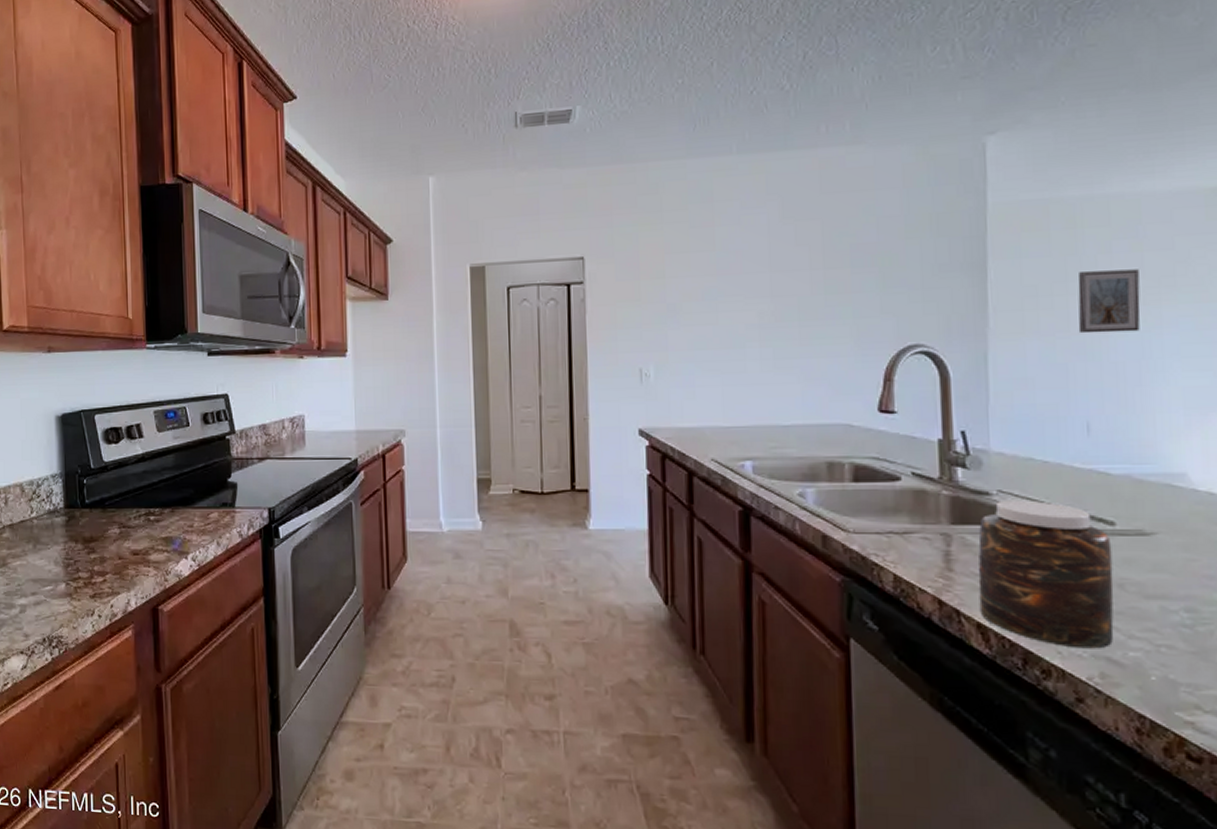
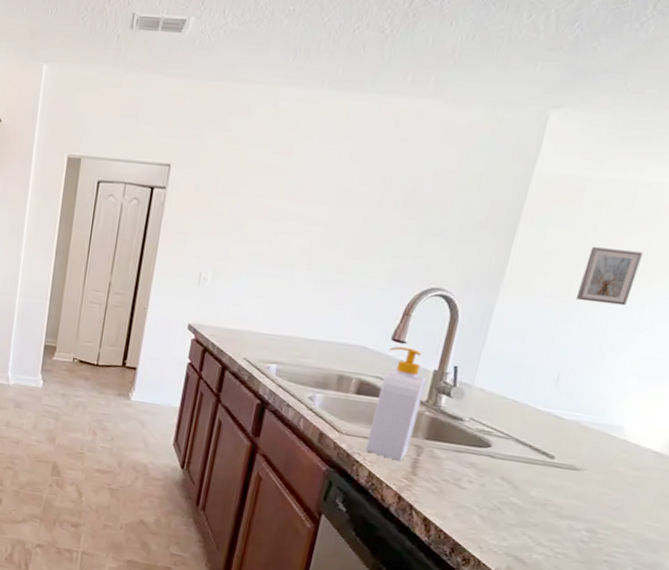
soap bottle: none [878,418,935,557] -> present [365,346,427,462]
jar: present [978,500,1114,649] -> none [428,426,547,549]

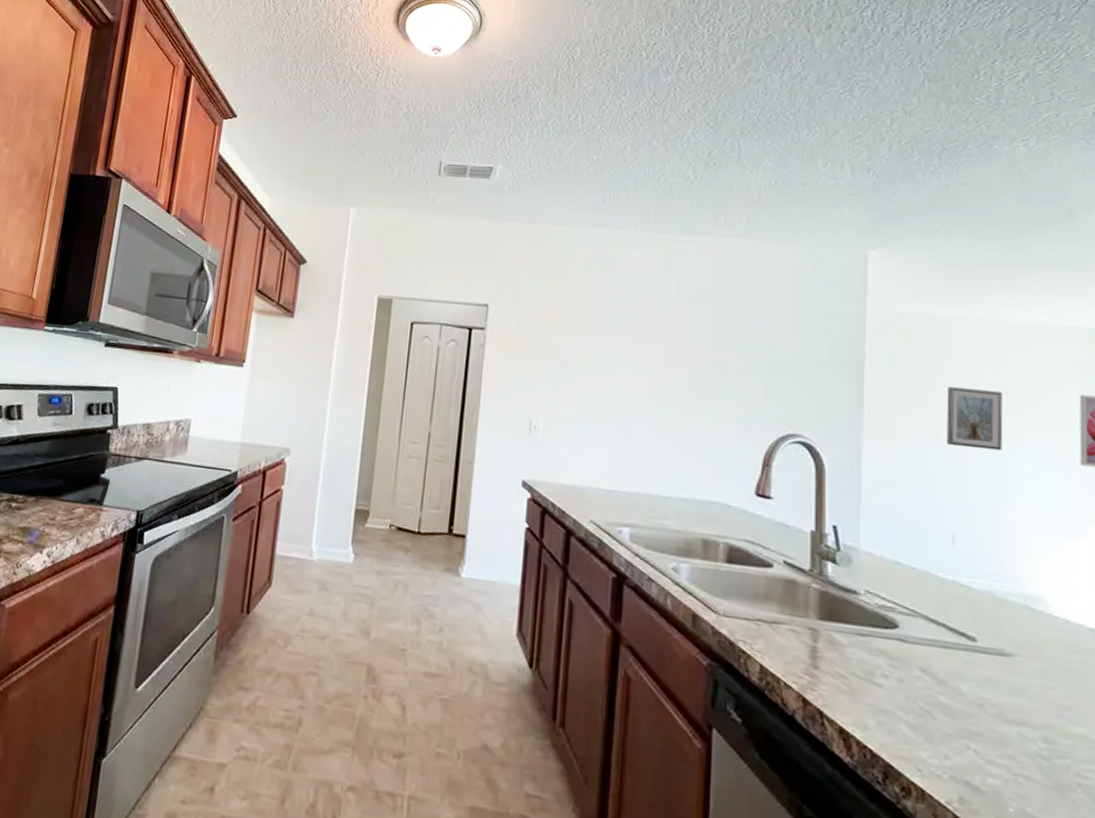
soap bottle: present [365,346,427,462] -> none [750,503,805,651]

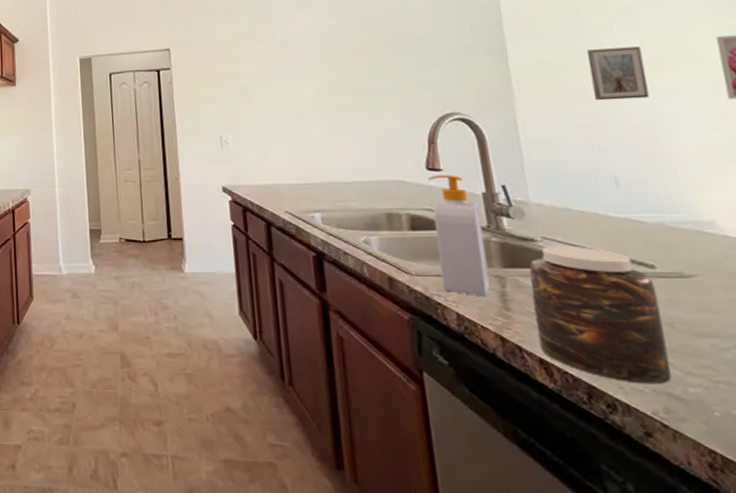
soap bottle: none [750,503,805,651] -> present [427,175,491,297]
jar: none [843,601,974,771] -> present [529,245,672,385]

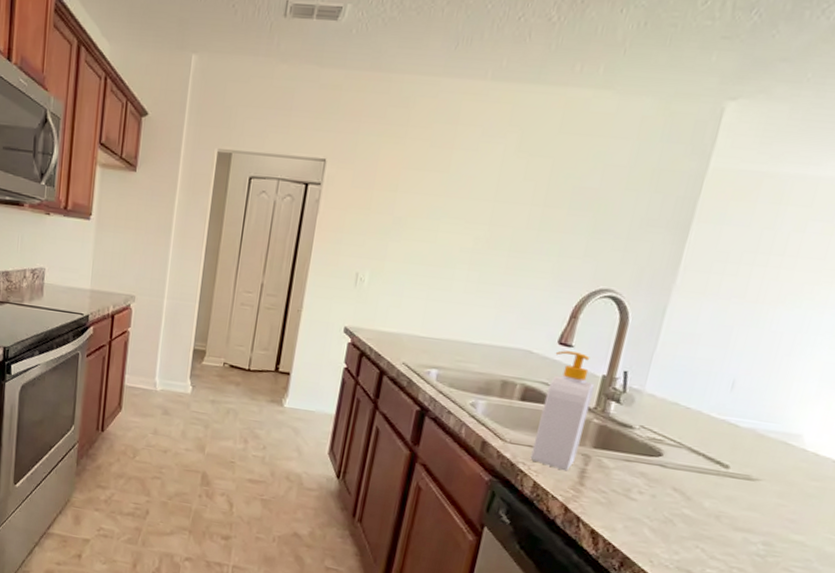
jar: present [529,245,672,385] -> none [596,434,722,563]
picture frame: present [587,46,650,101] -> none [752,246,823,308]

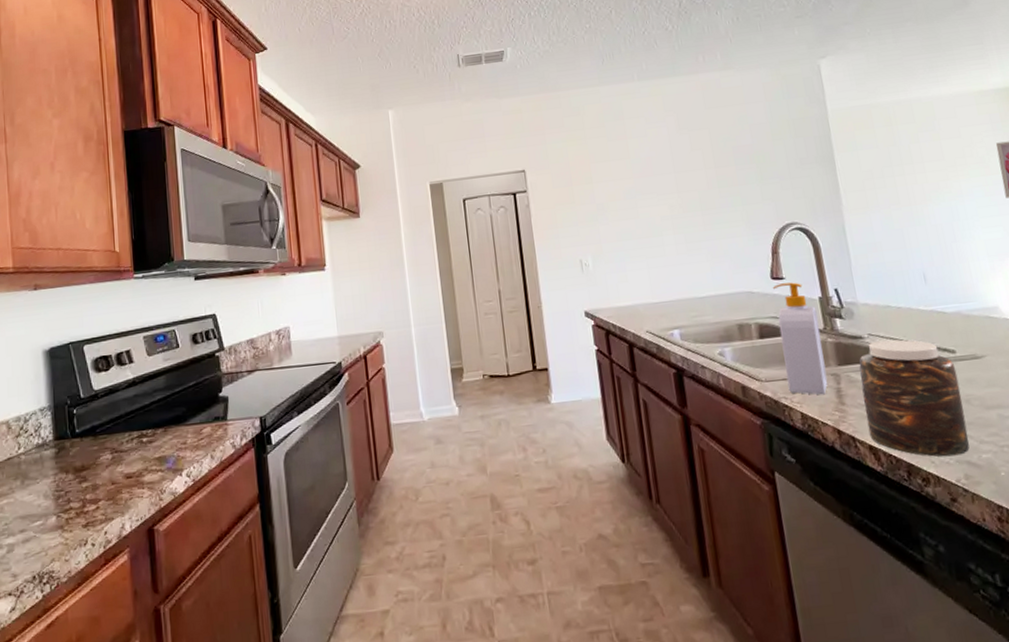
jar: none [596,434,722,563] -> present [858,339,970,457]

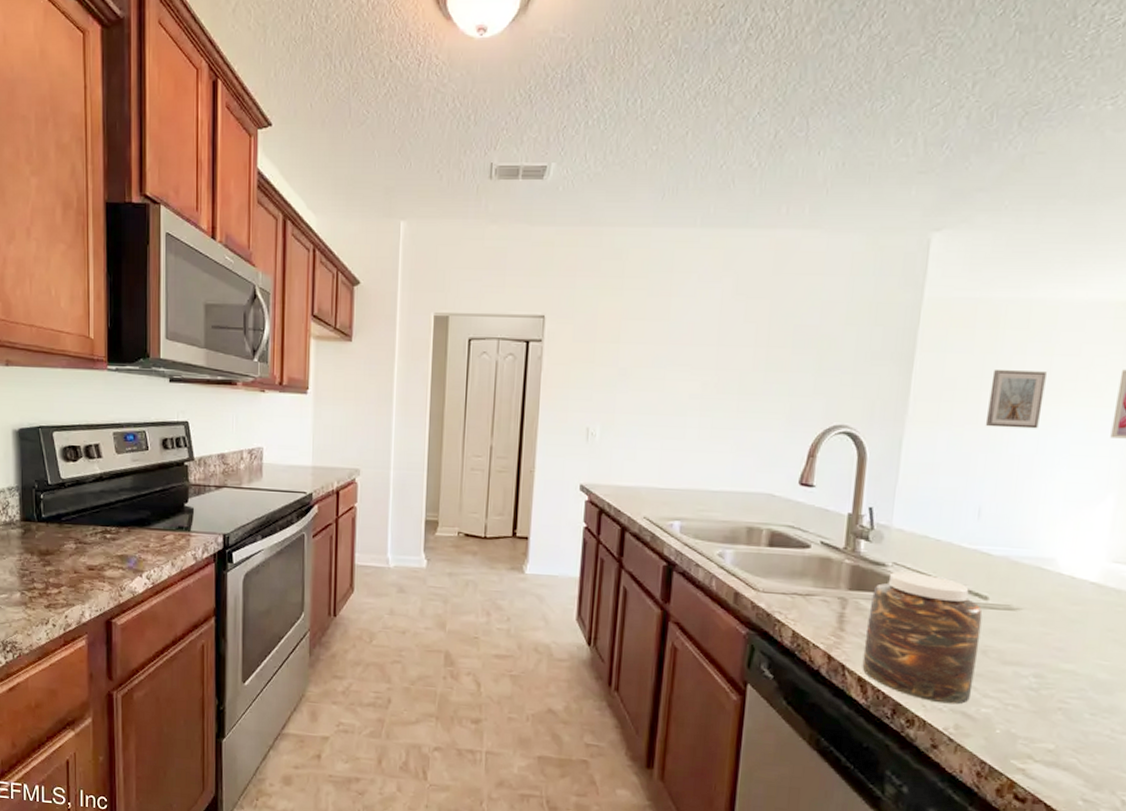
soap bottle: present [772,282,828,395] -> none [786,491,842,617]
picture frame: none [899,153,948,205] -> present [985,370,1047,429]

